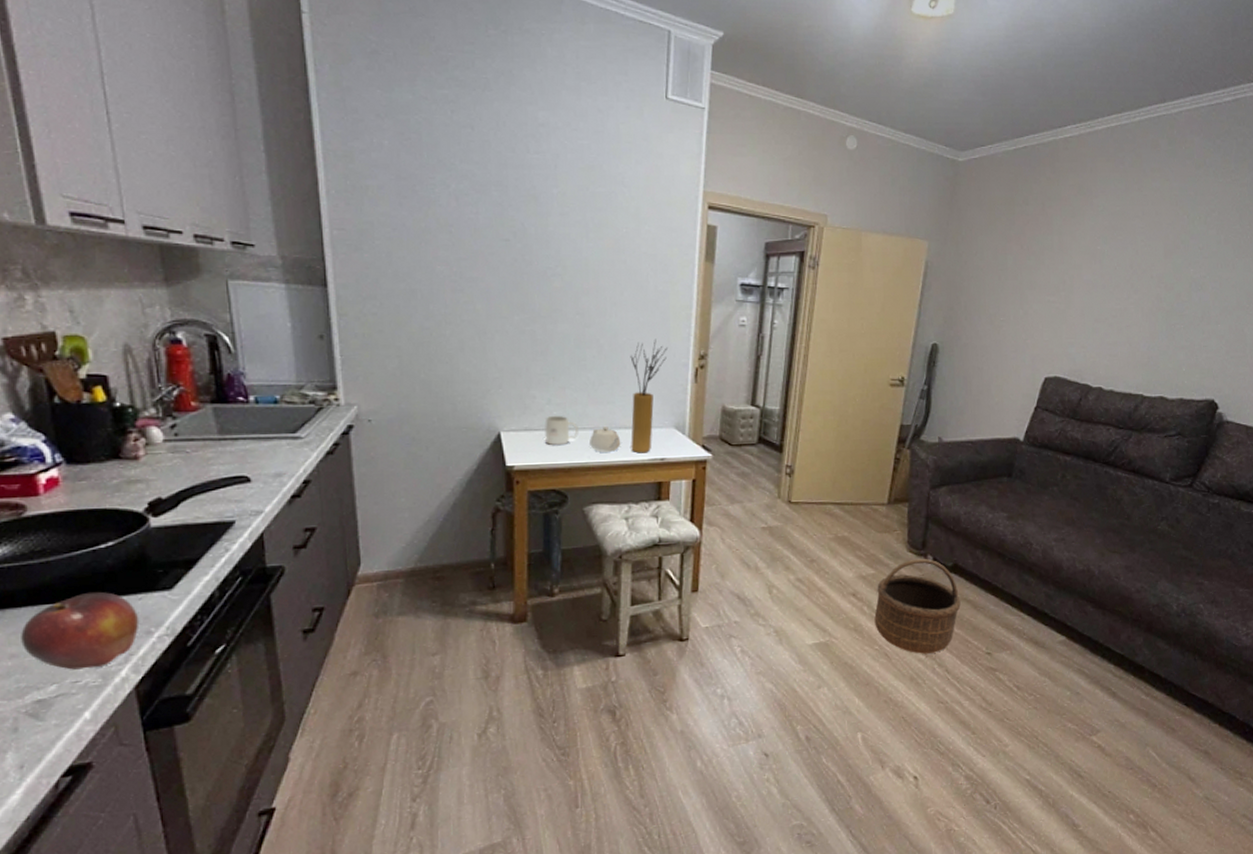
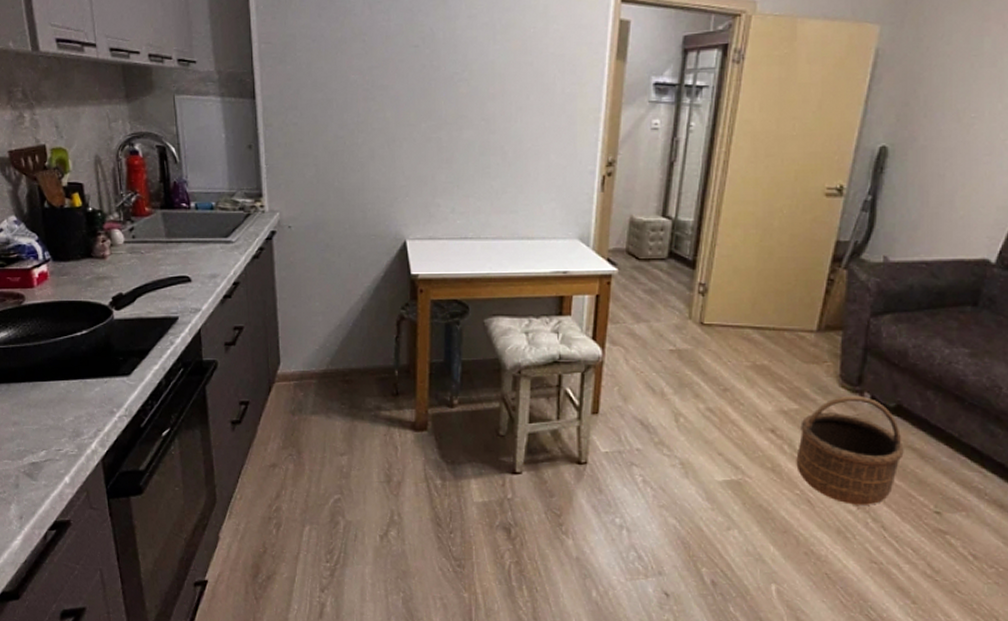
fruit: present [21,591,140,670] -> none [21,373,105,440]
mug: present [543,415,578,446] -> none [447,224,481,256]
teapot: present [590,426,621,453] -> none [492,237,523,264]
vase: present [630,338,667,453] -> none [533,144,573,265]

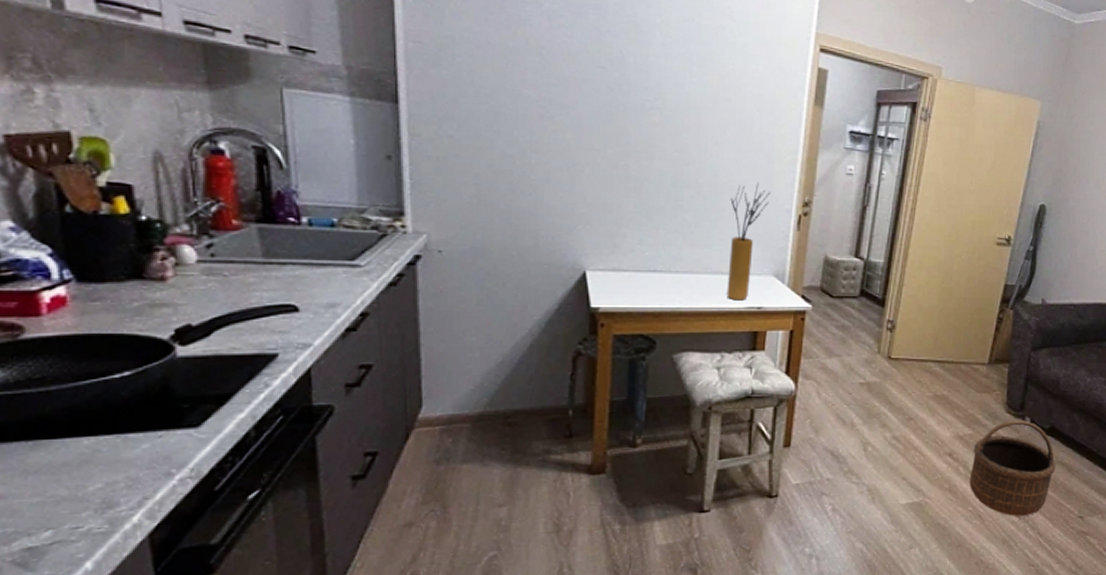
vase: none [533,144,573,265] -> present [727,182,770,301]

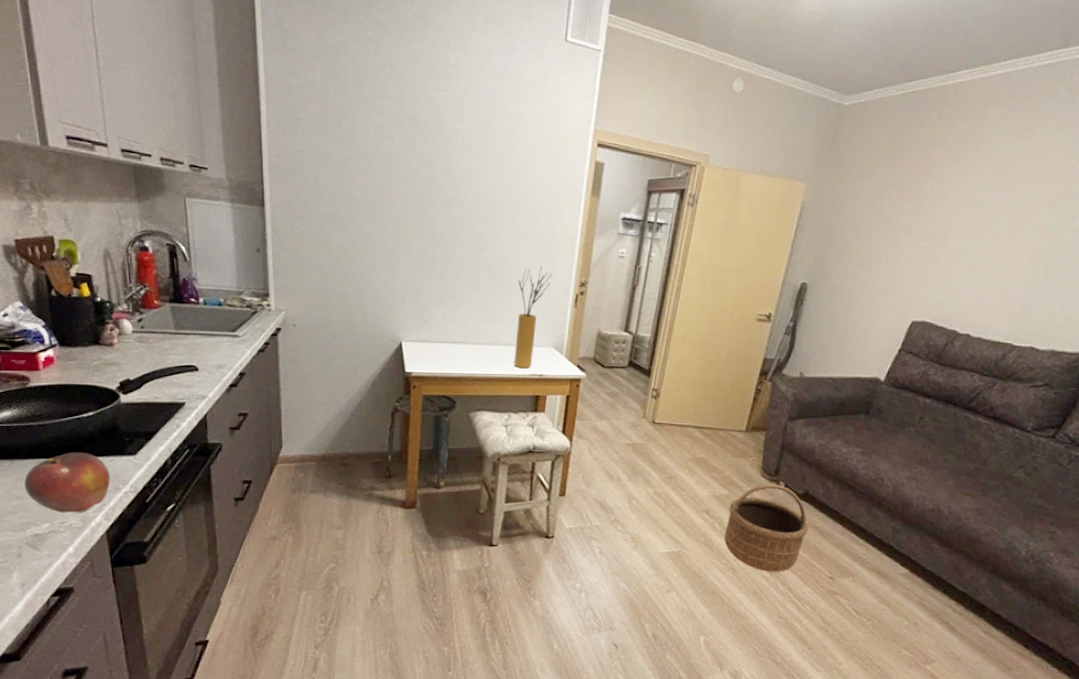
fruit: none [10,426,158,514] -> present [24,451,111,513]

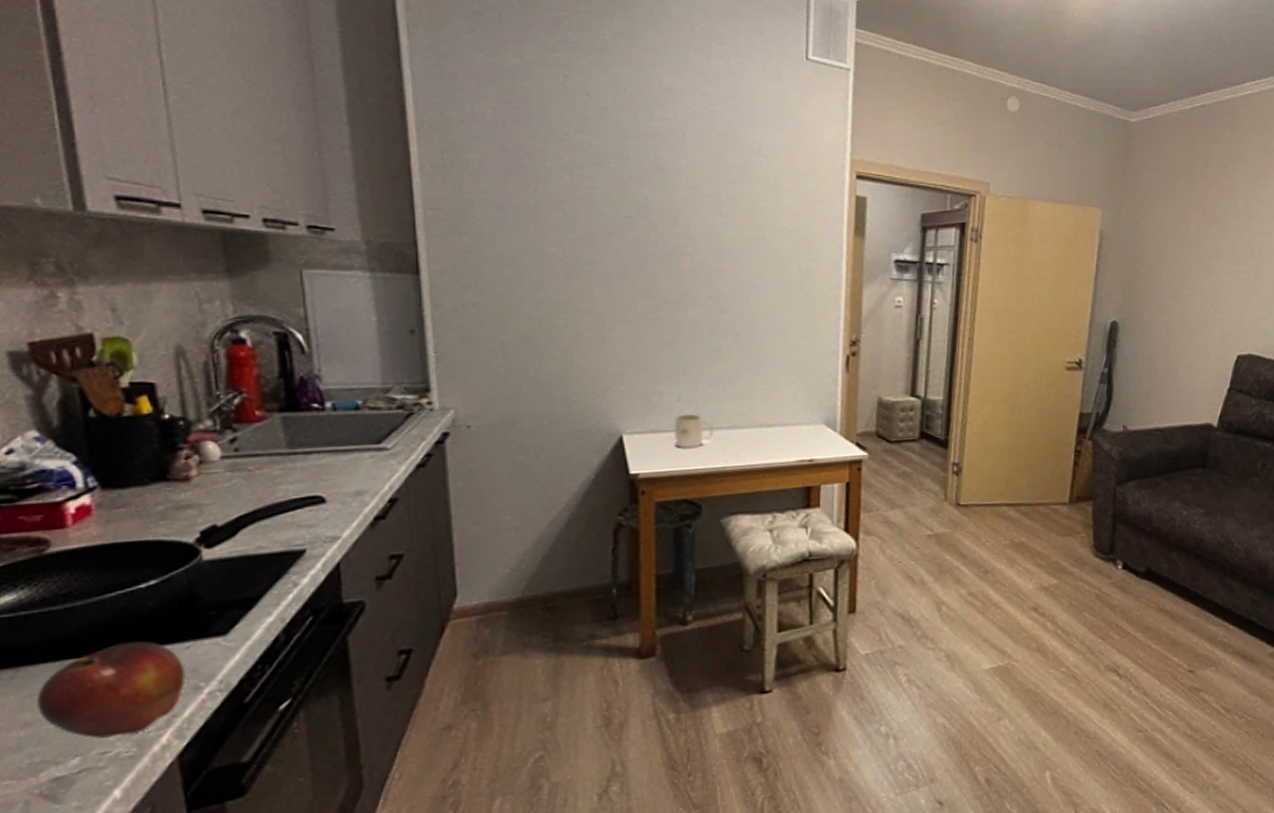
mug: none [439,329,469,357] -> present [673,413,713,449]
vase: present [514,265,552,369] -> none [771,323,814,455]
basket: present [724,484,808,572] -> none [1059,563,1157,675]

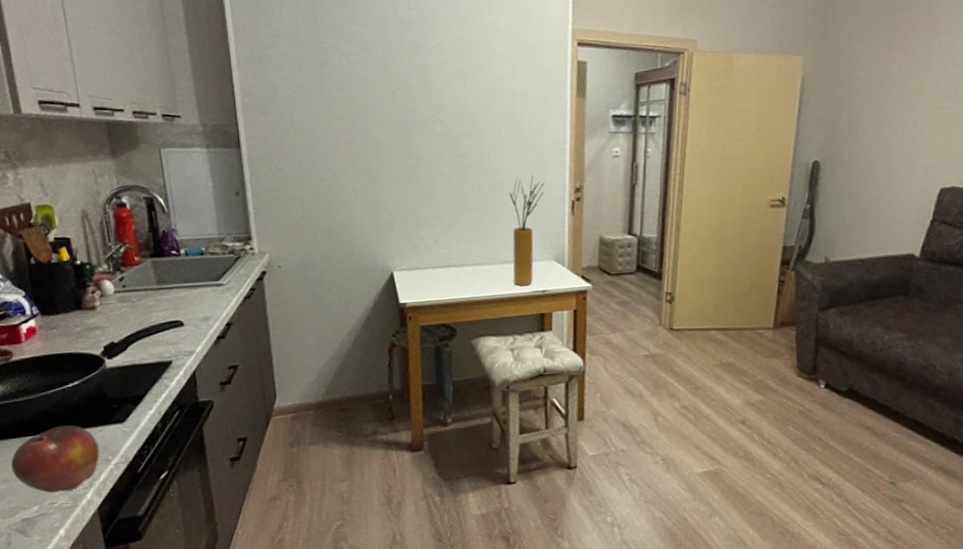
mug: present [673,413,713,449] -> none [432,253,464,283]
vase: none [771,323,814,455] -> present [509,175,544,286]

